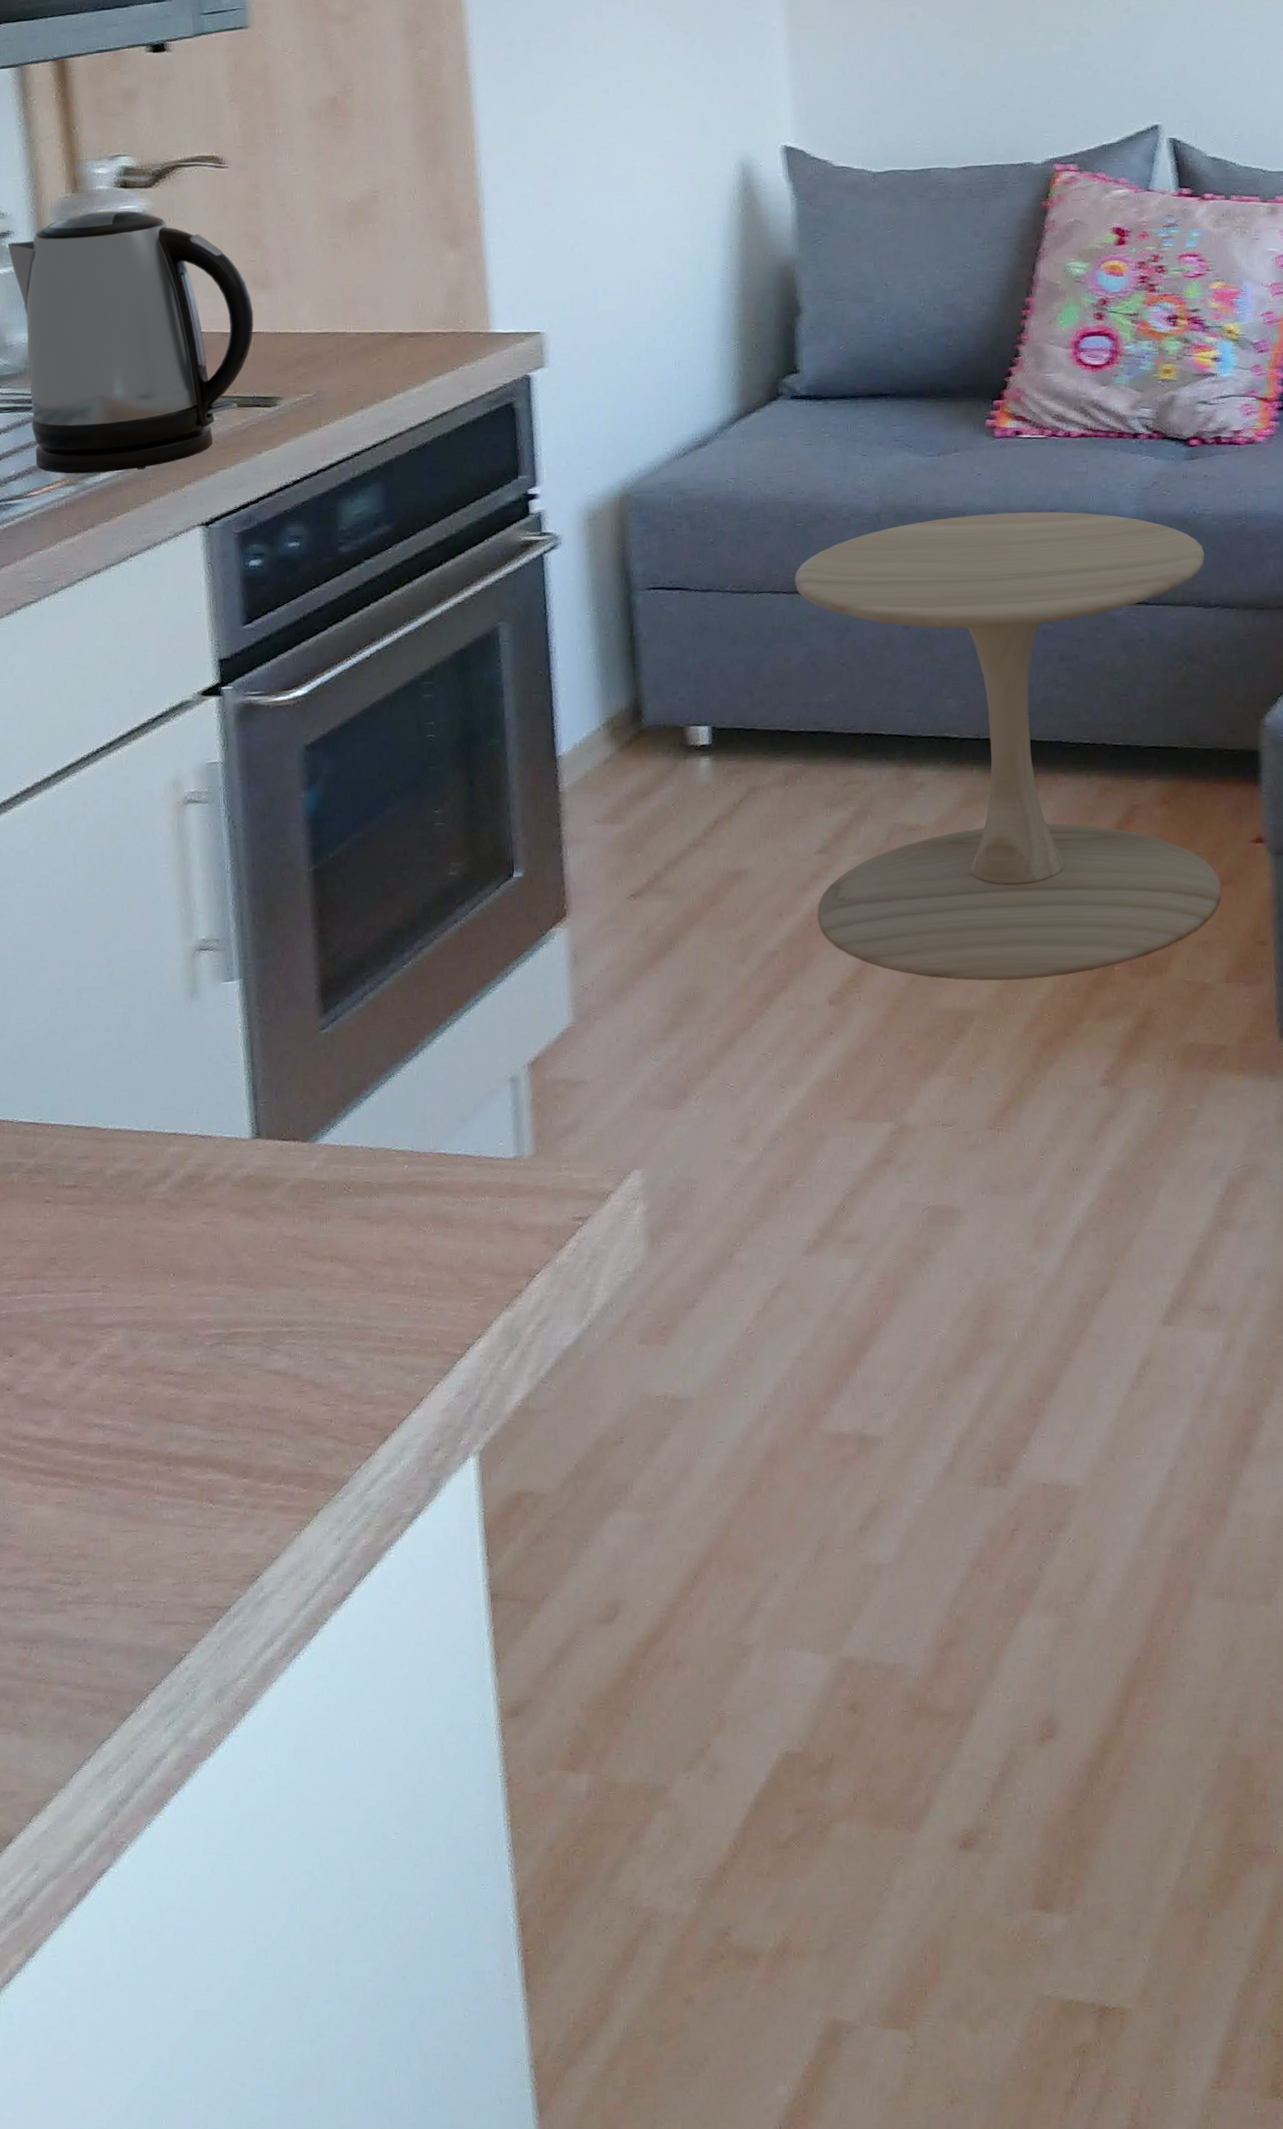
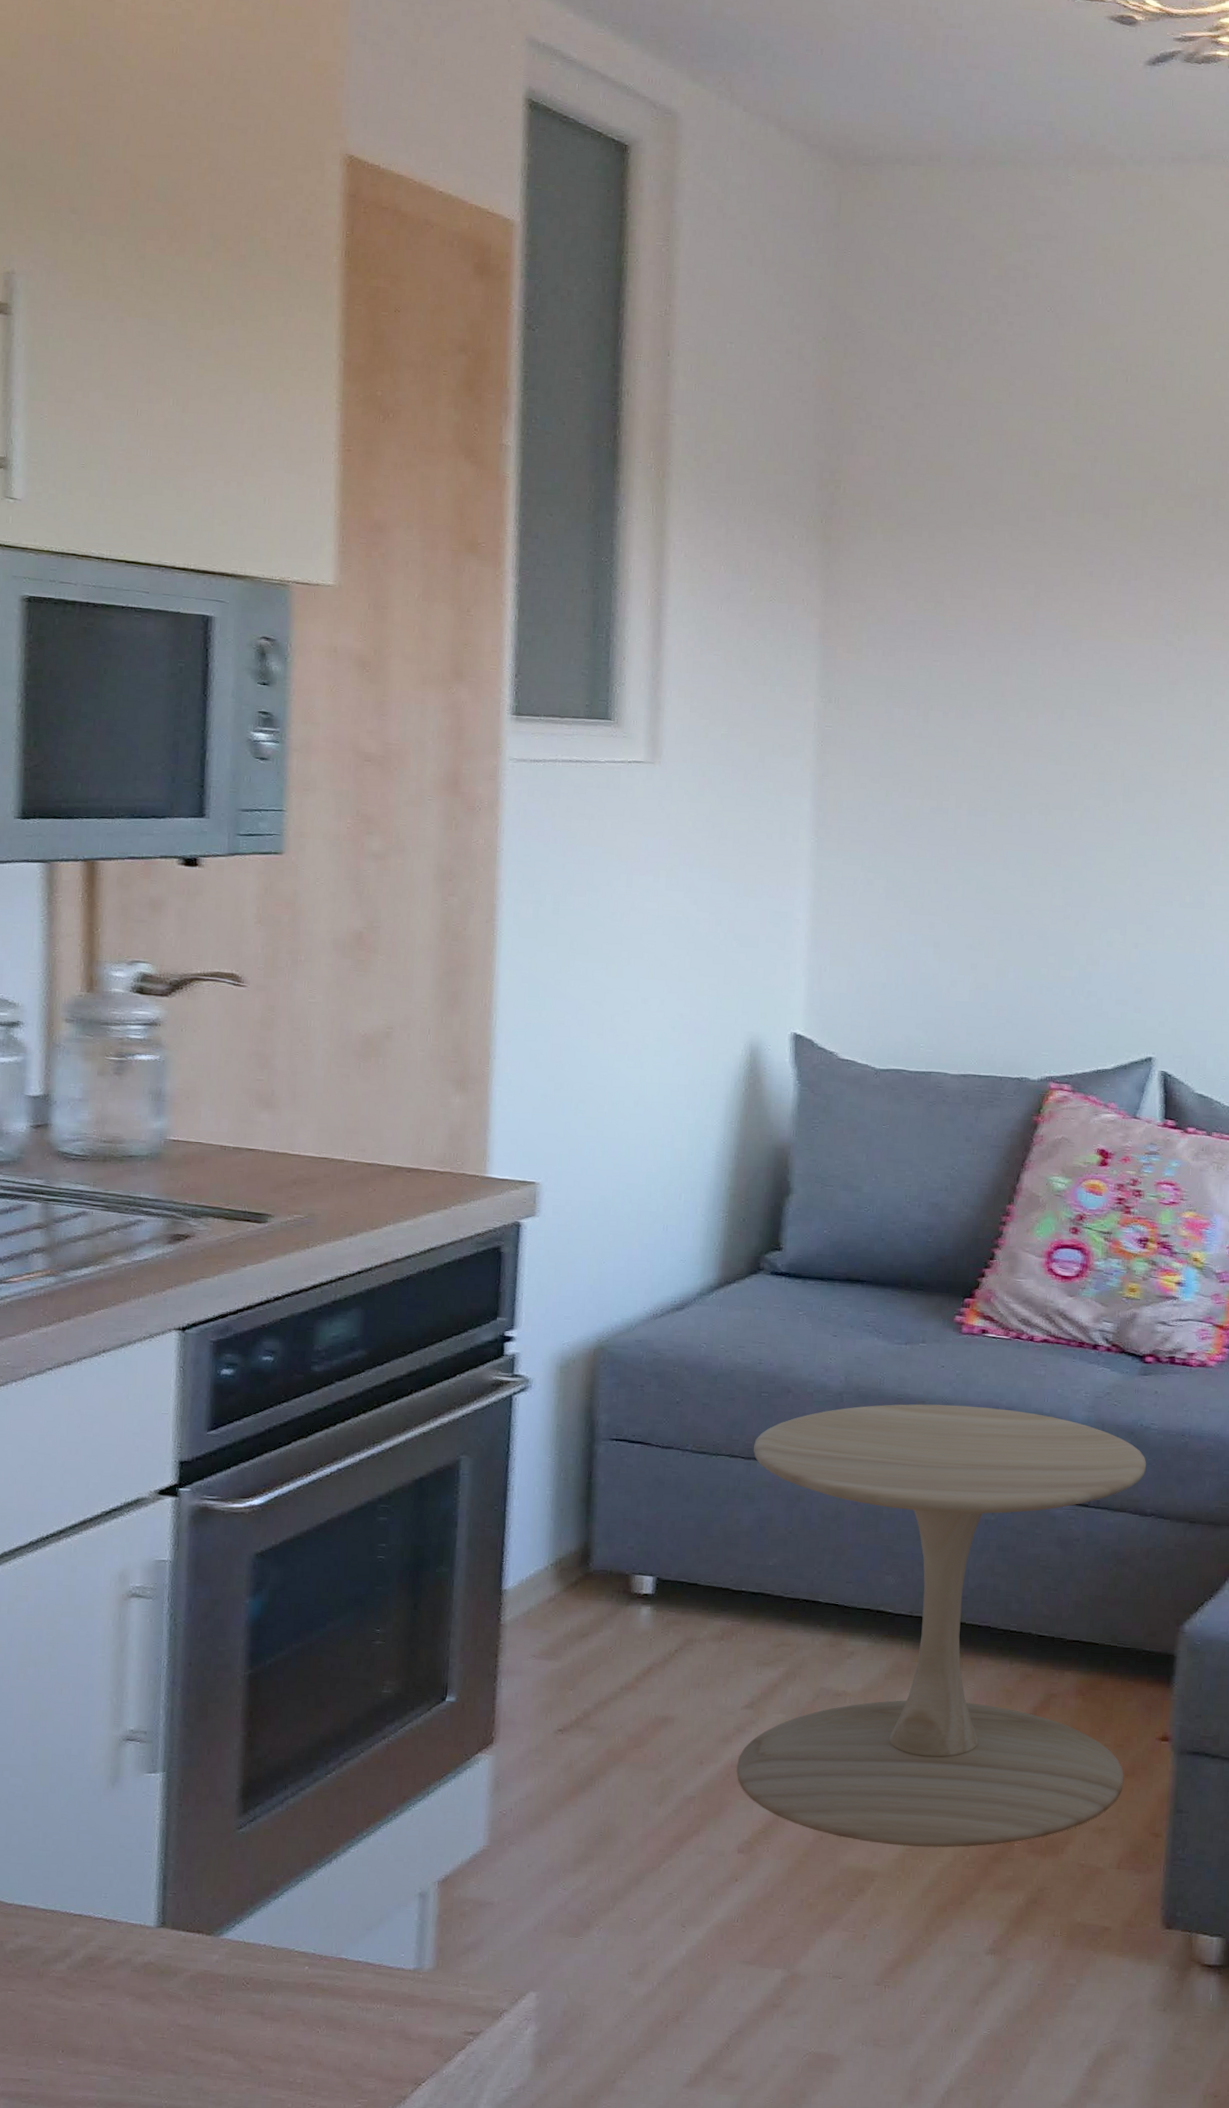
kettle: present [7,210,254,474] -> none [15,1013,255,1269]

